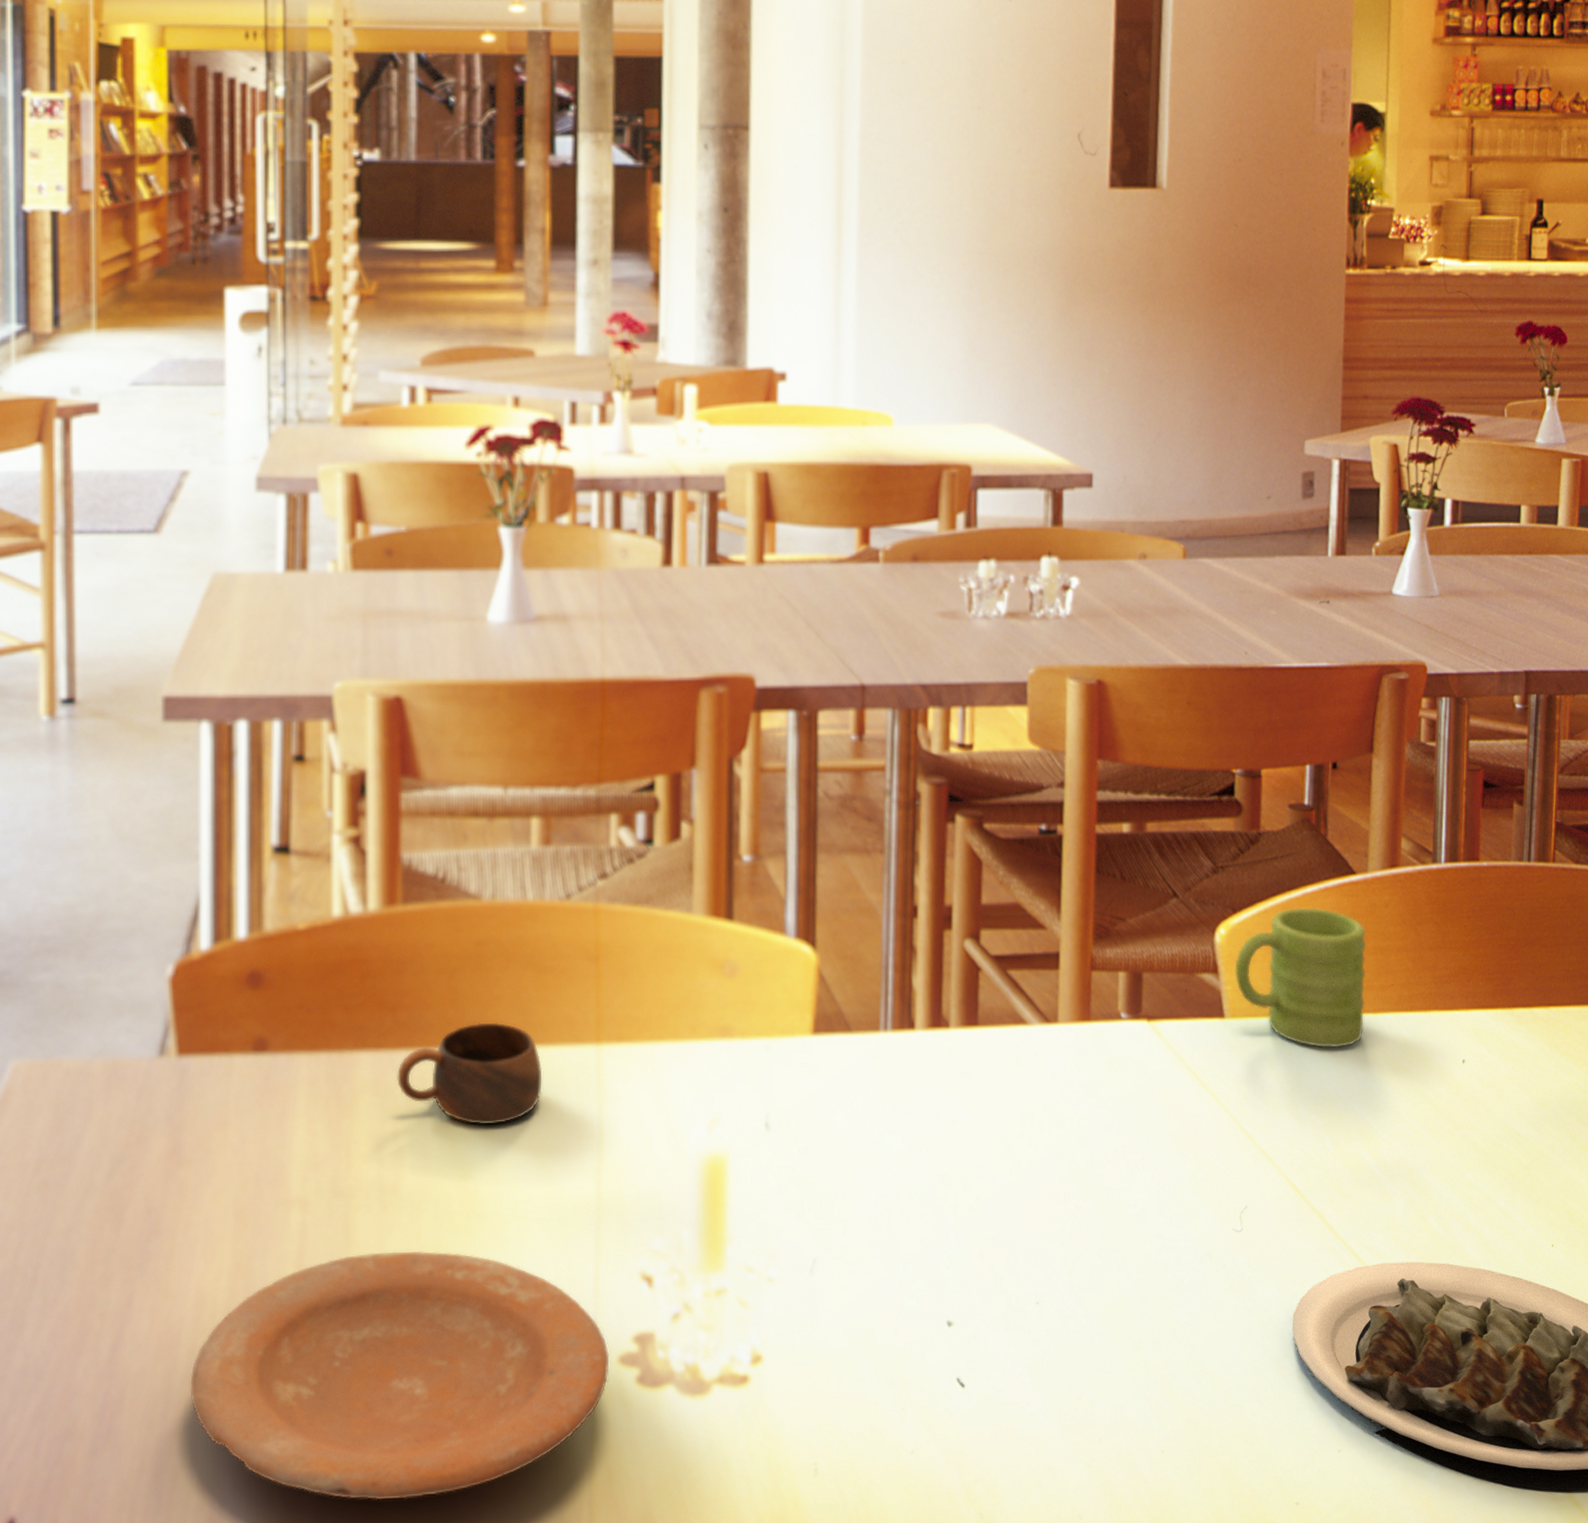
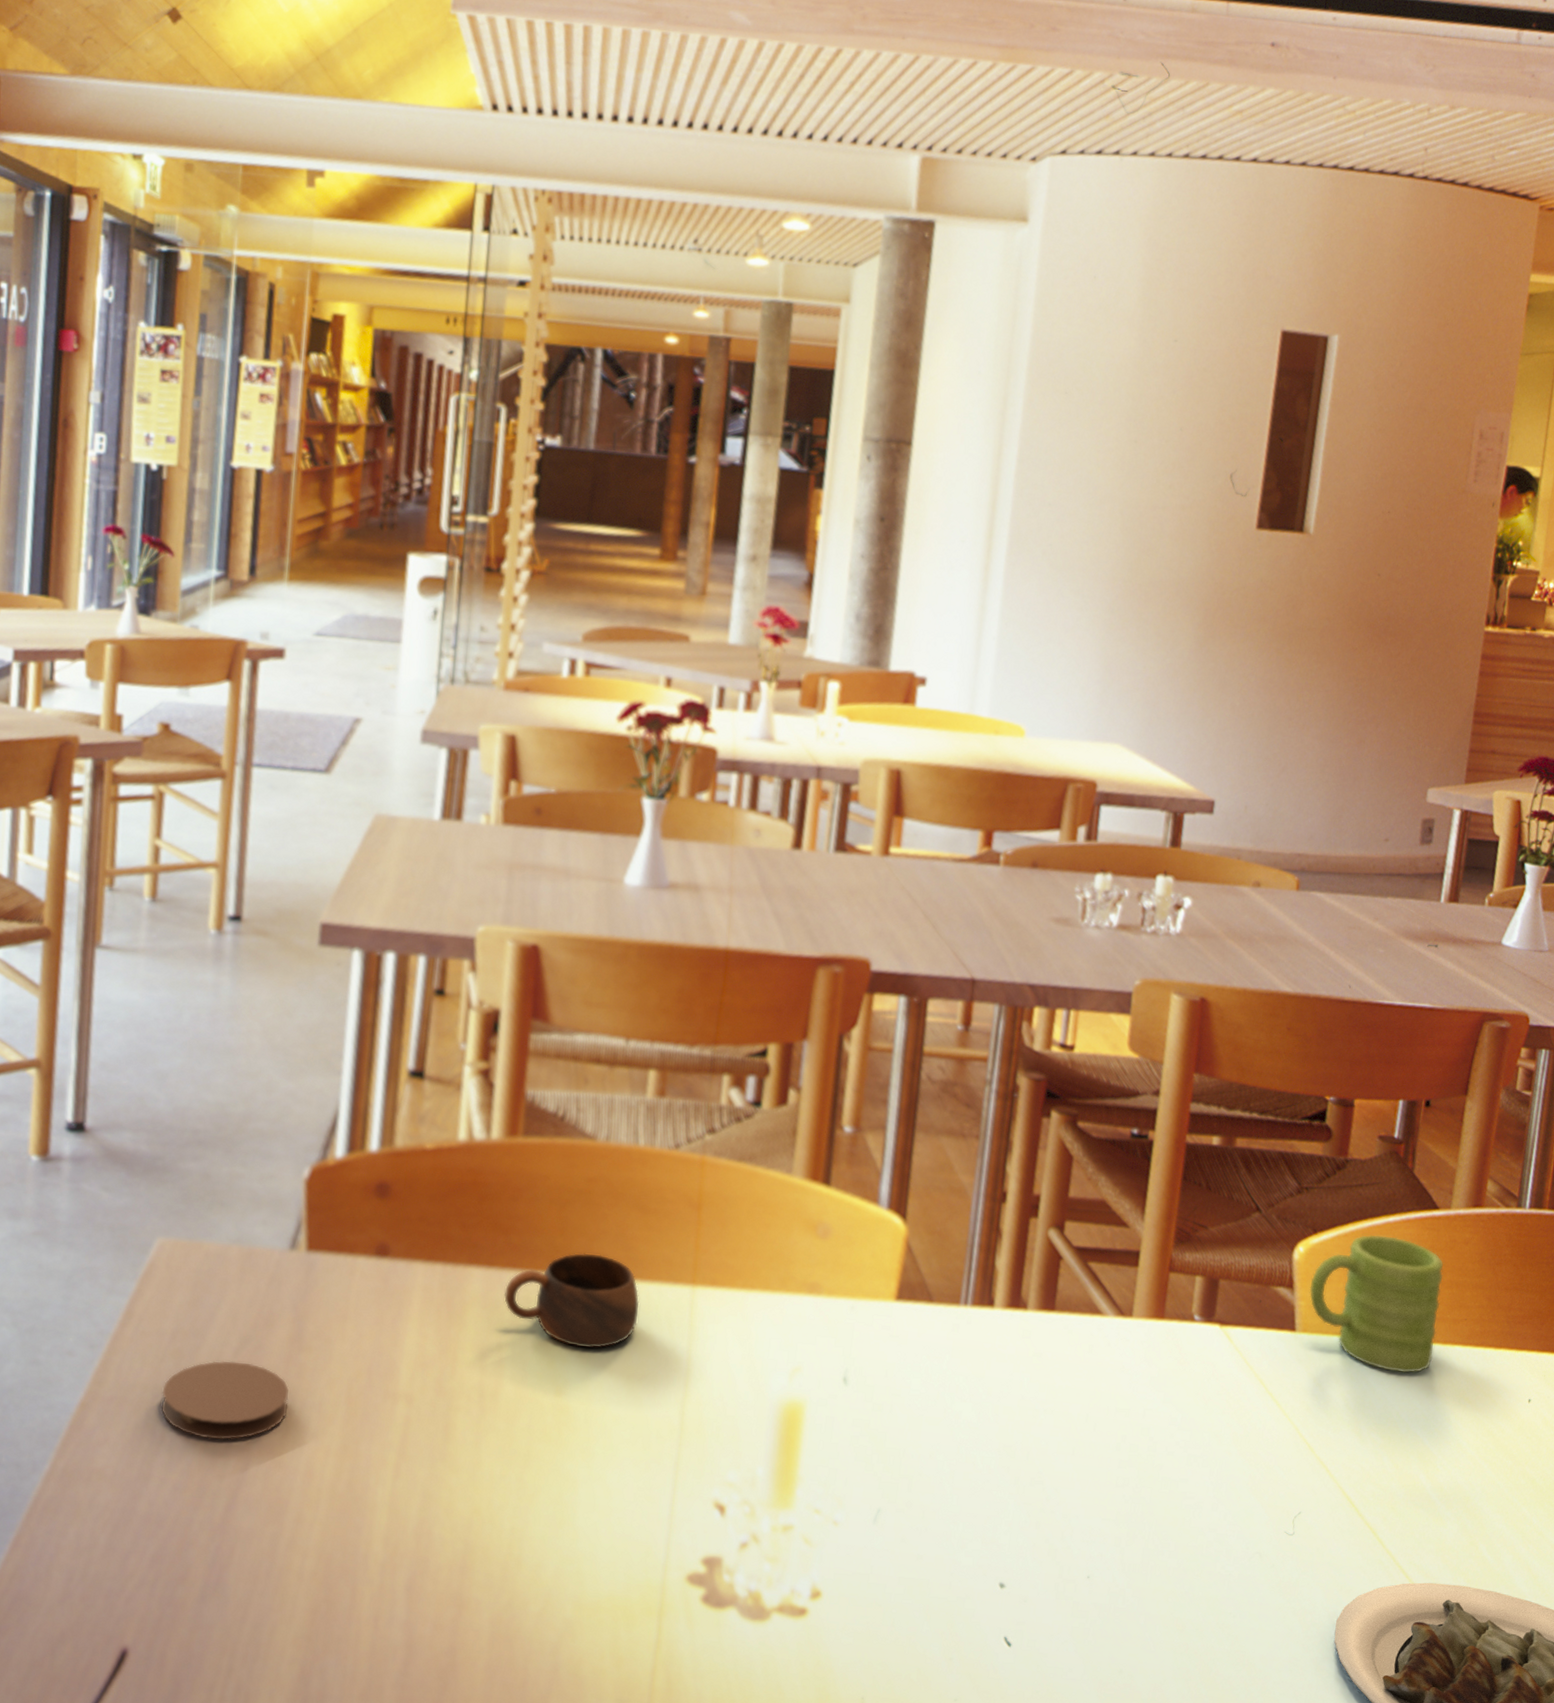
coaster: none [30,1186,171,1275] -> present [161,1360,289,1440]
plate: present [190,1251,610,1501] -> none [293,1451,679,1679]

